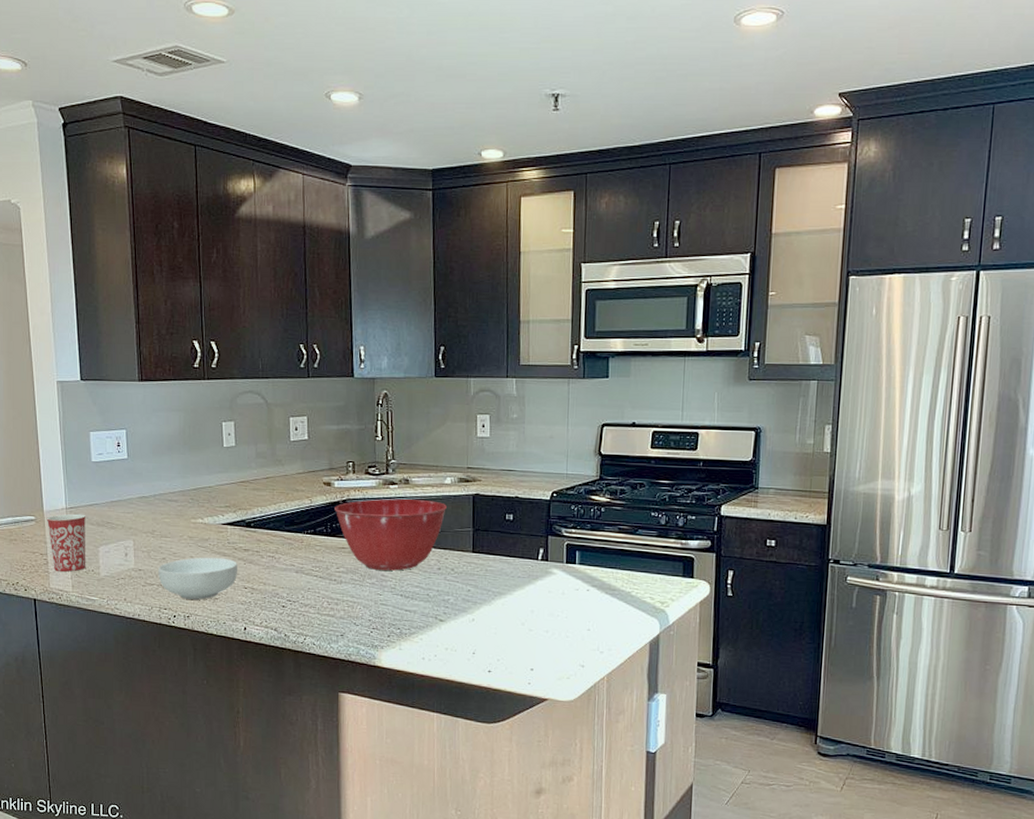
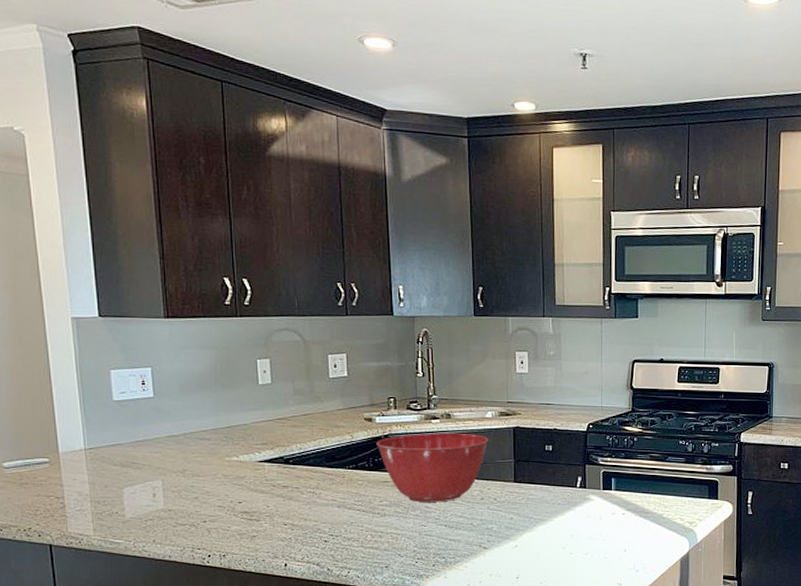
mug: present [46,513,86,573] -> none [62,454,109,516]
cereal bowl: present [158,557,237,600] -> none [190,495,276,538]

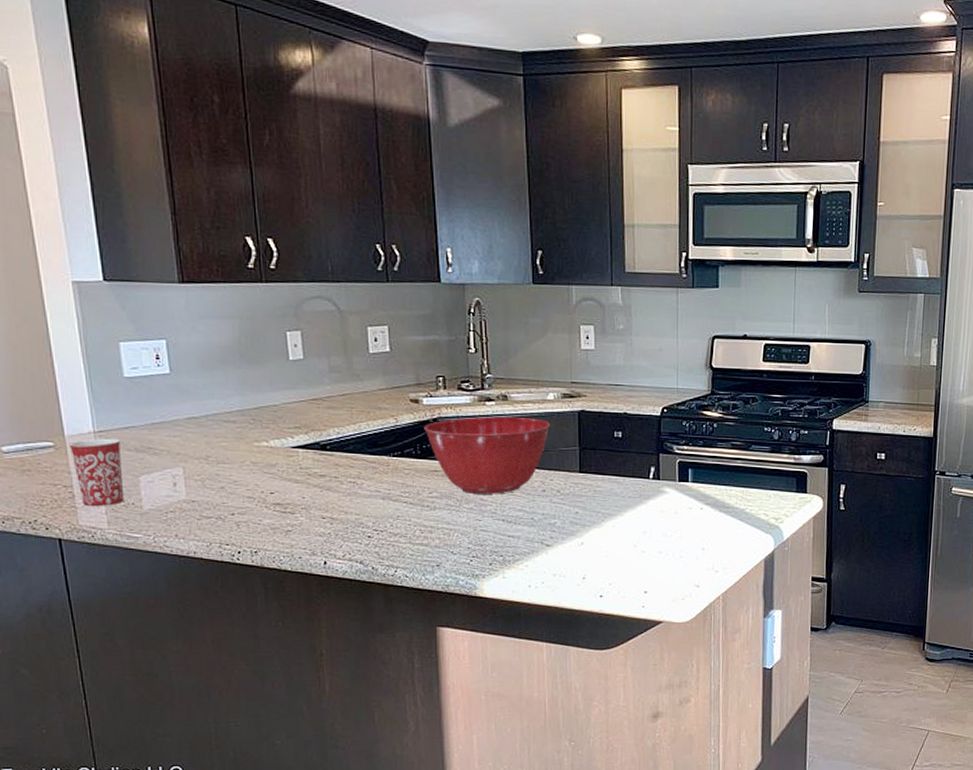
mug: none [62,454,109,516] -> present [68,438,125,507]

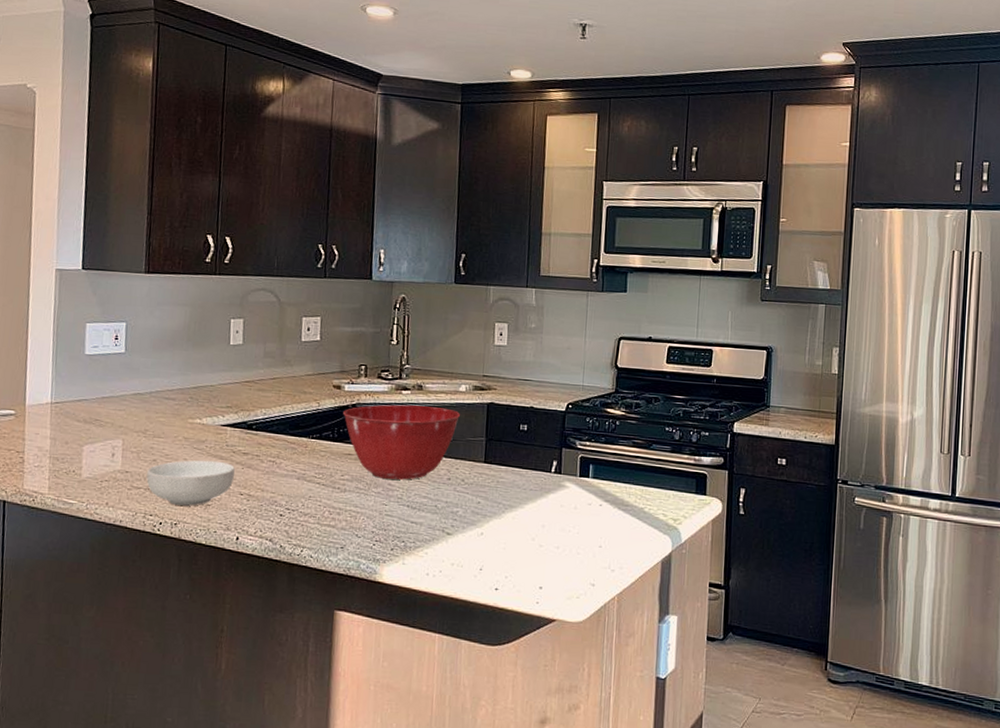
mug: present [68,438,125,507] -> none [27,409,73,473]
cereal bowl: none [216,484,313,533] -> present [146,460,235,506]

